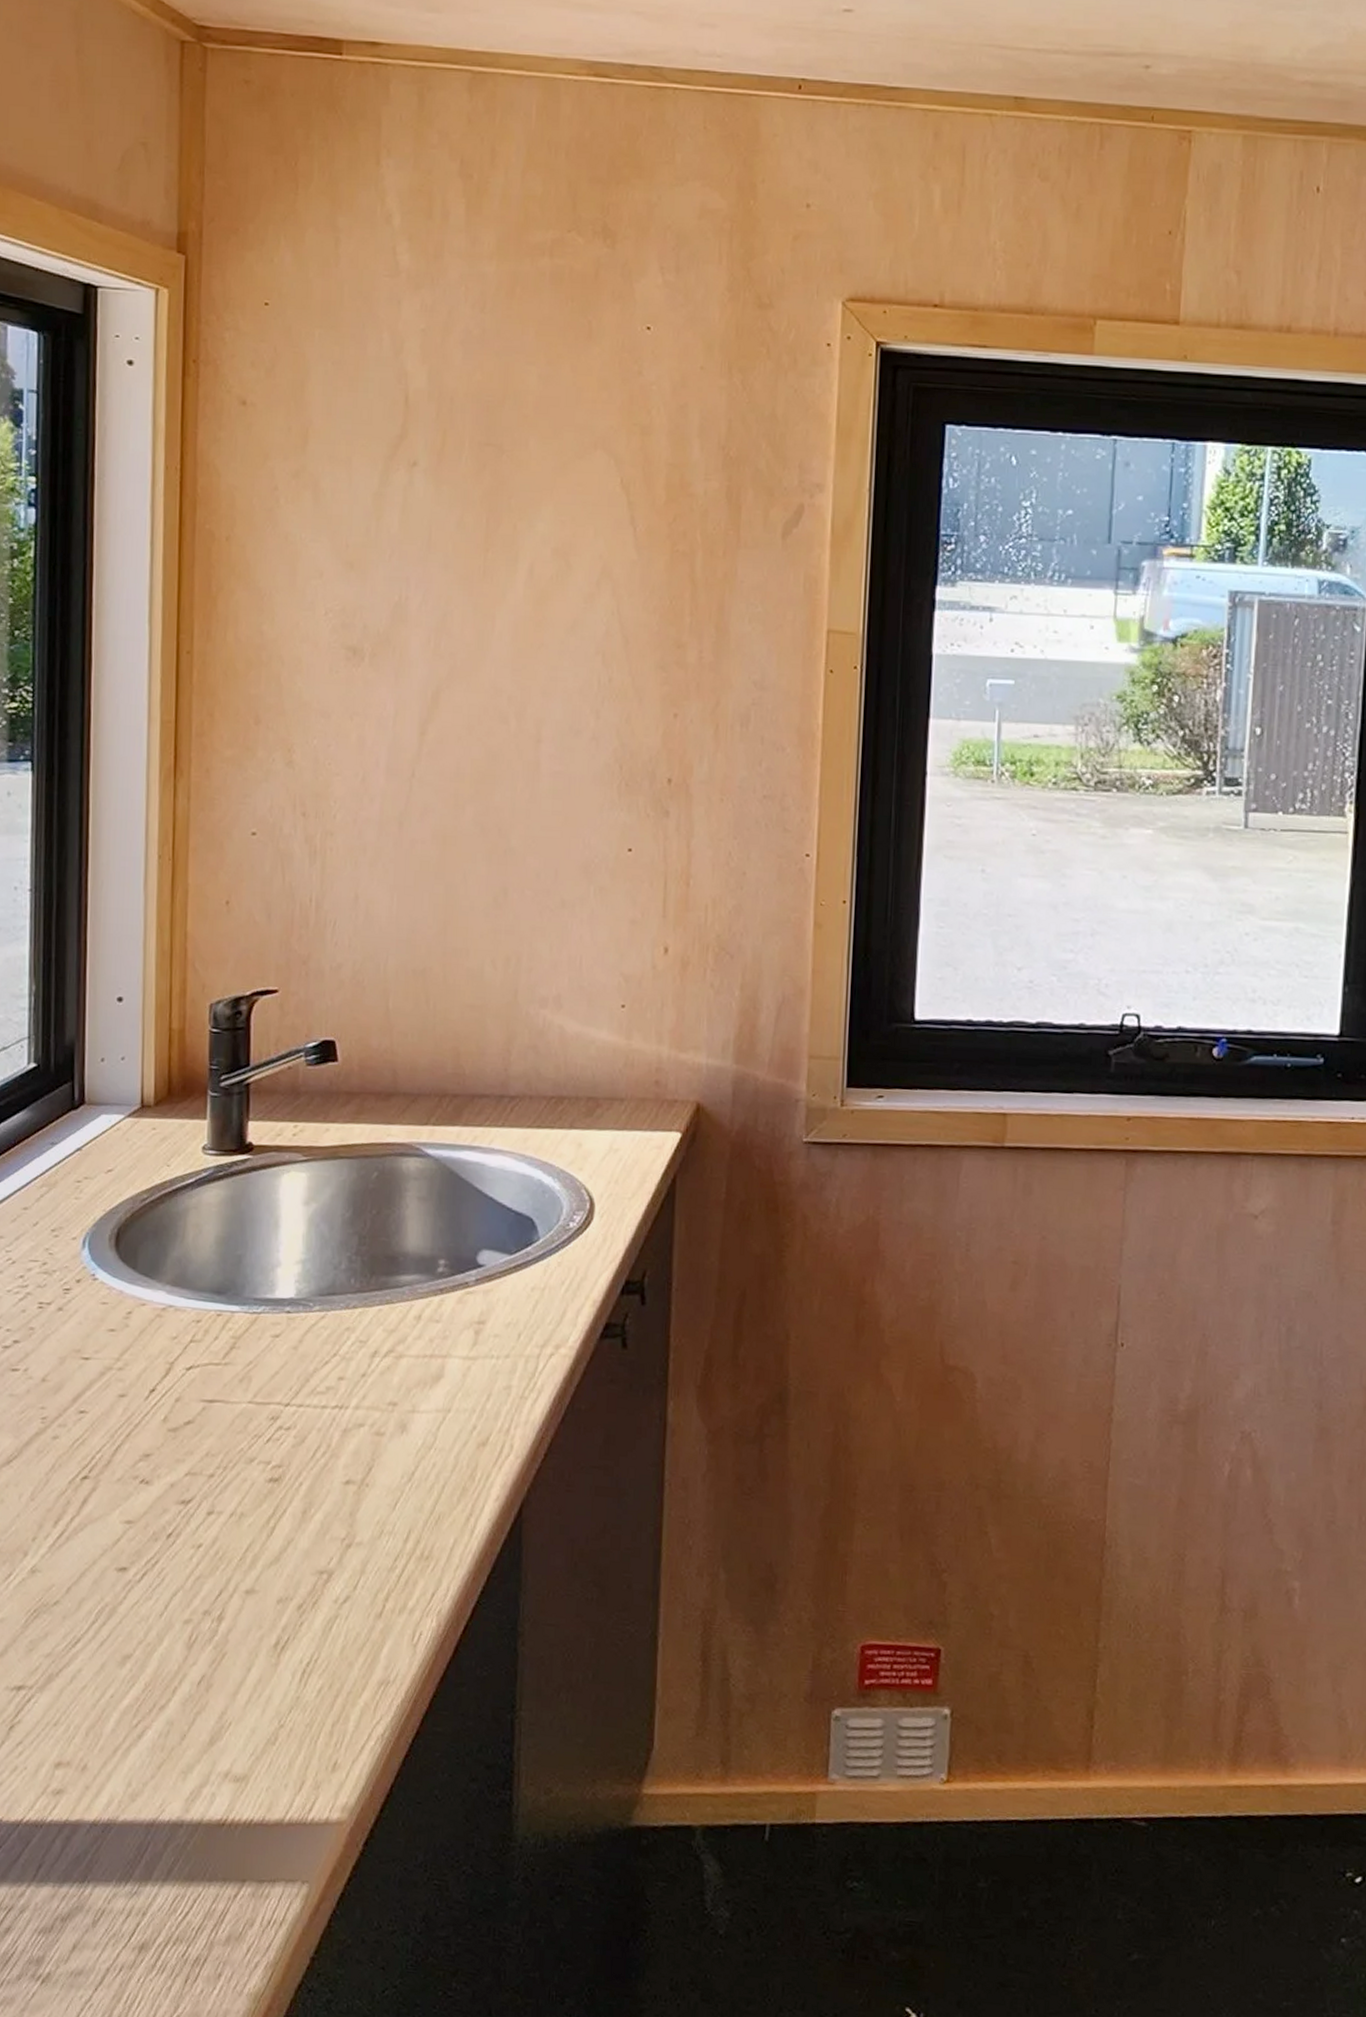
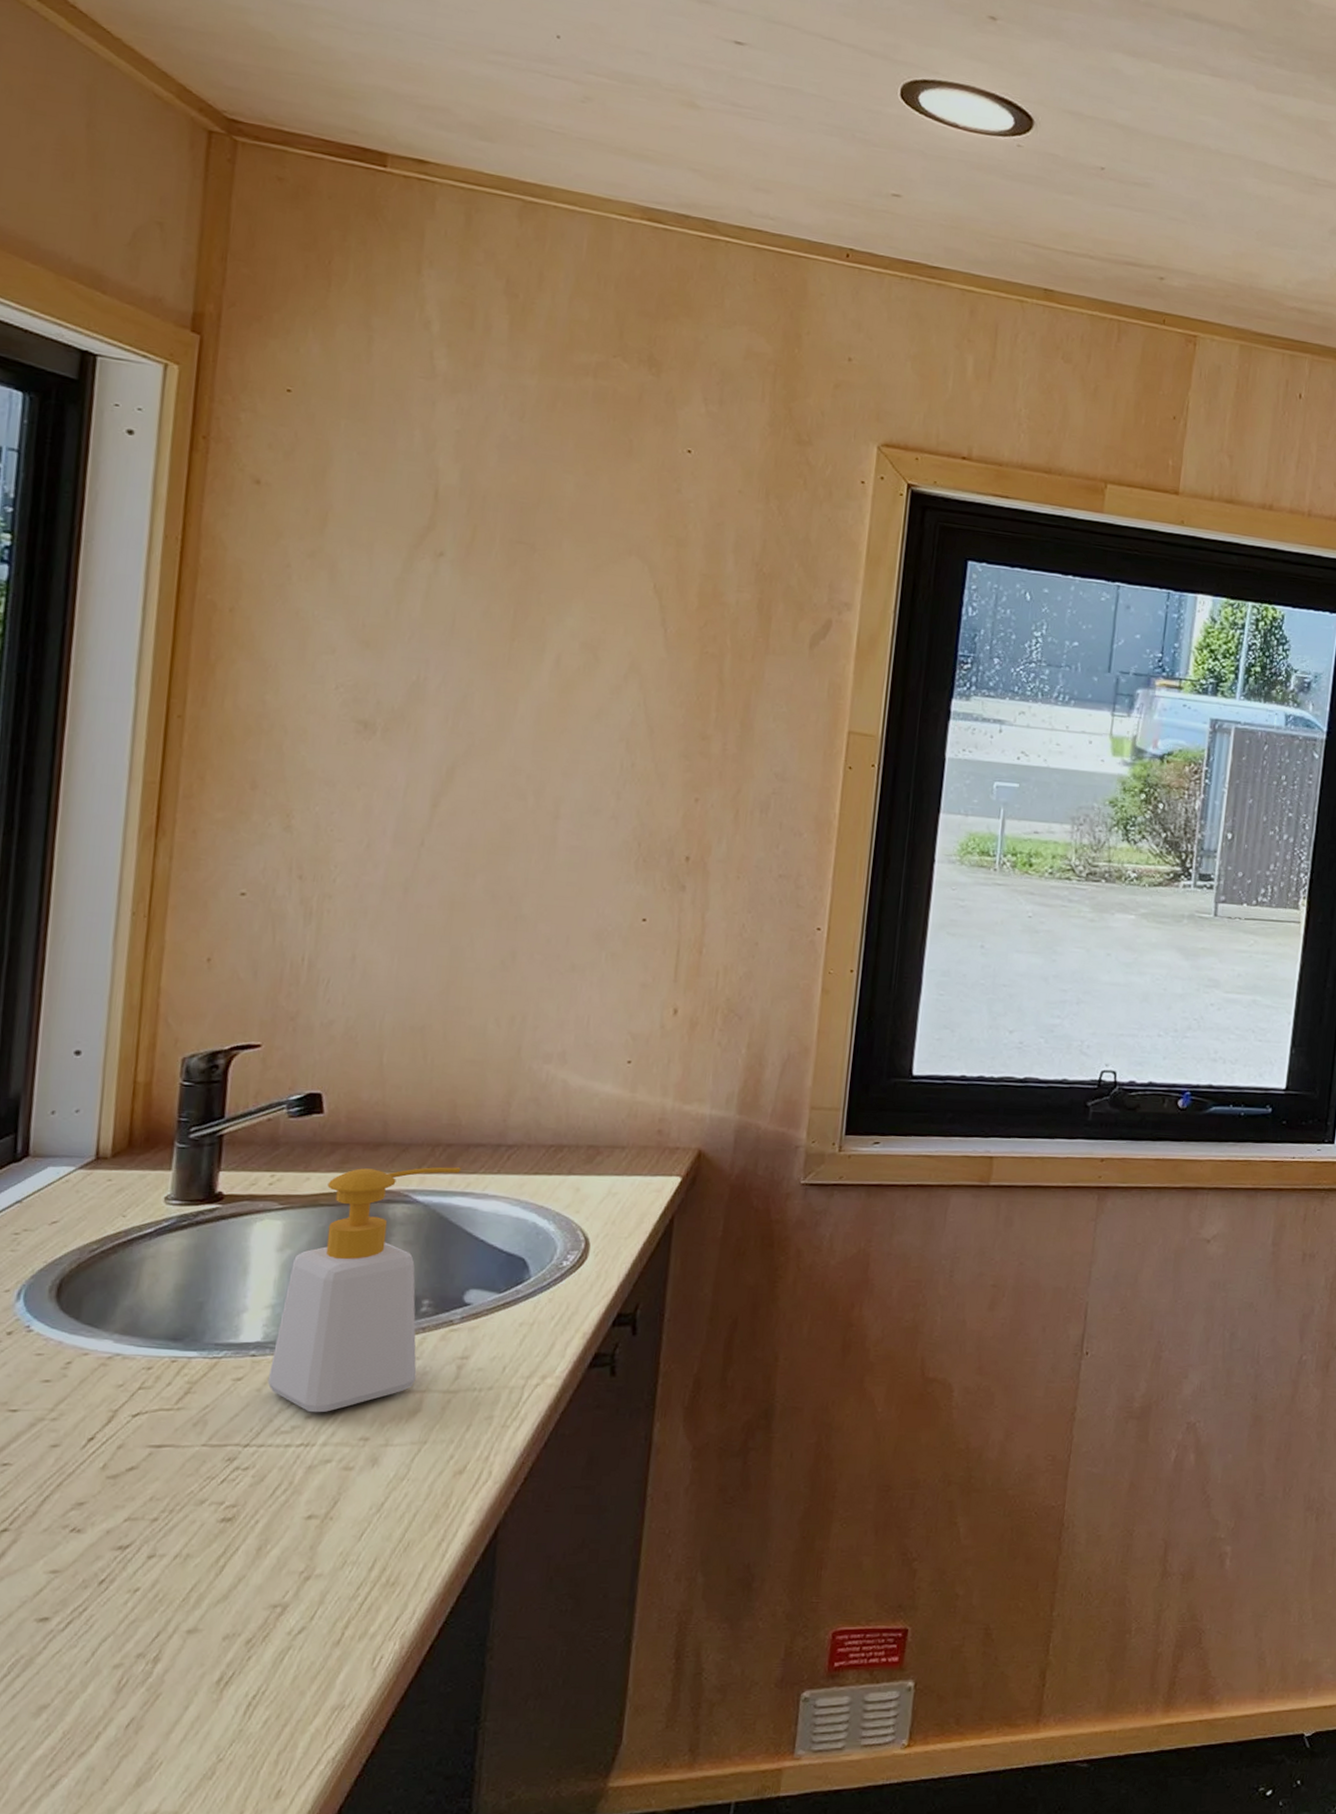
soap bottle: none [302,1119,467,1374] -> present [267,1167,461,1413]

